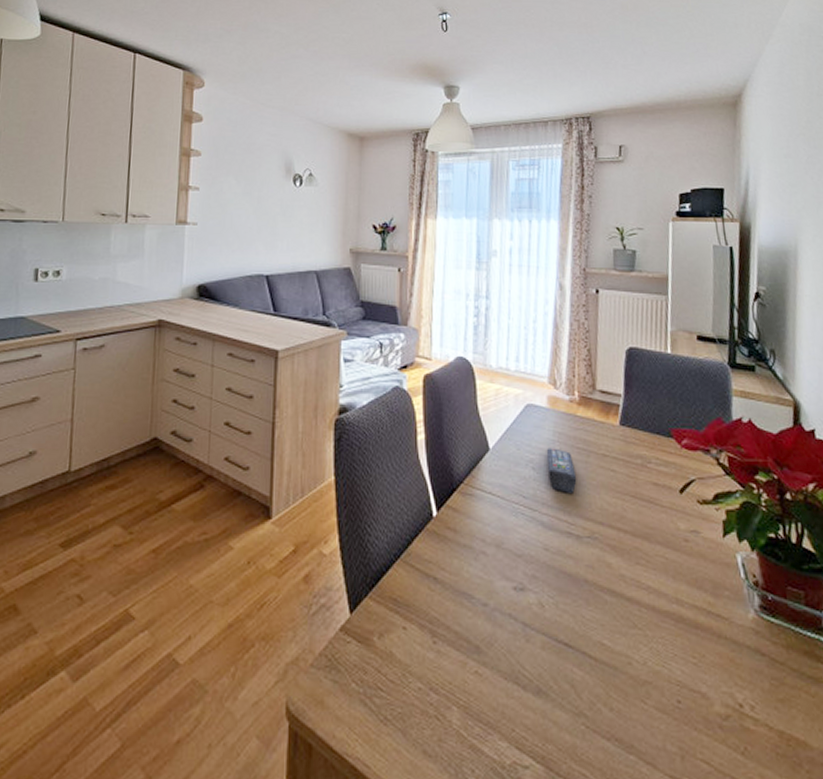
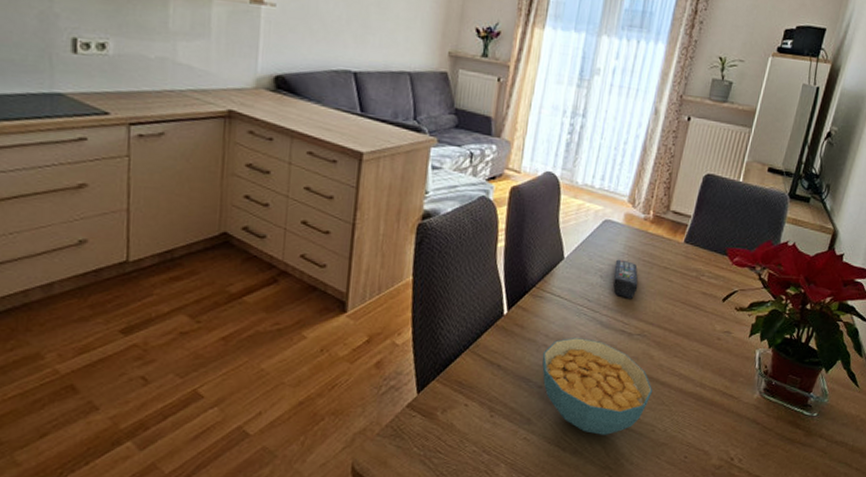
cereal bowl: none [482,543,620,669] -> present [542,338,653,435]

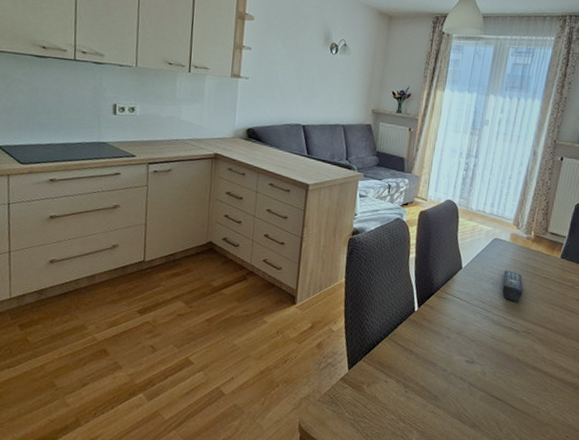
cereal bowl: present [542,338,653,435] -> none [446,332,538,413]

